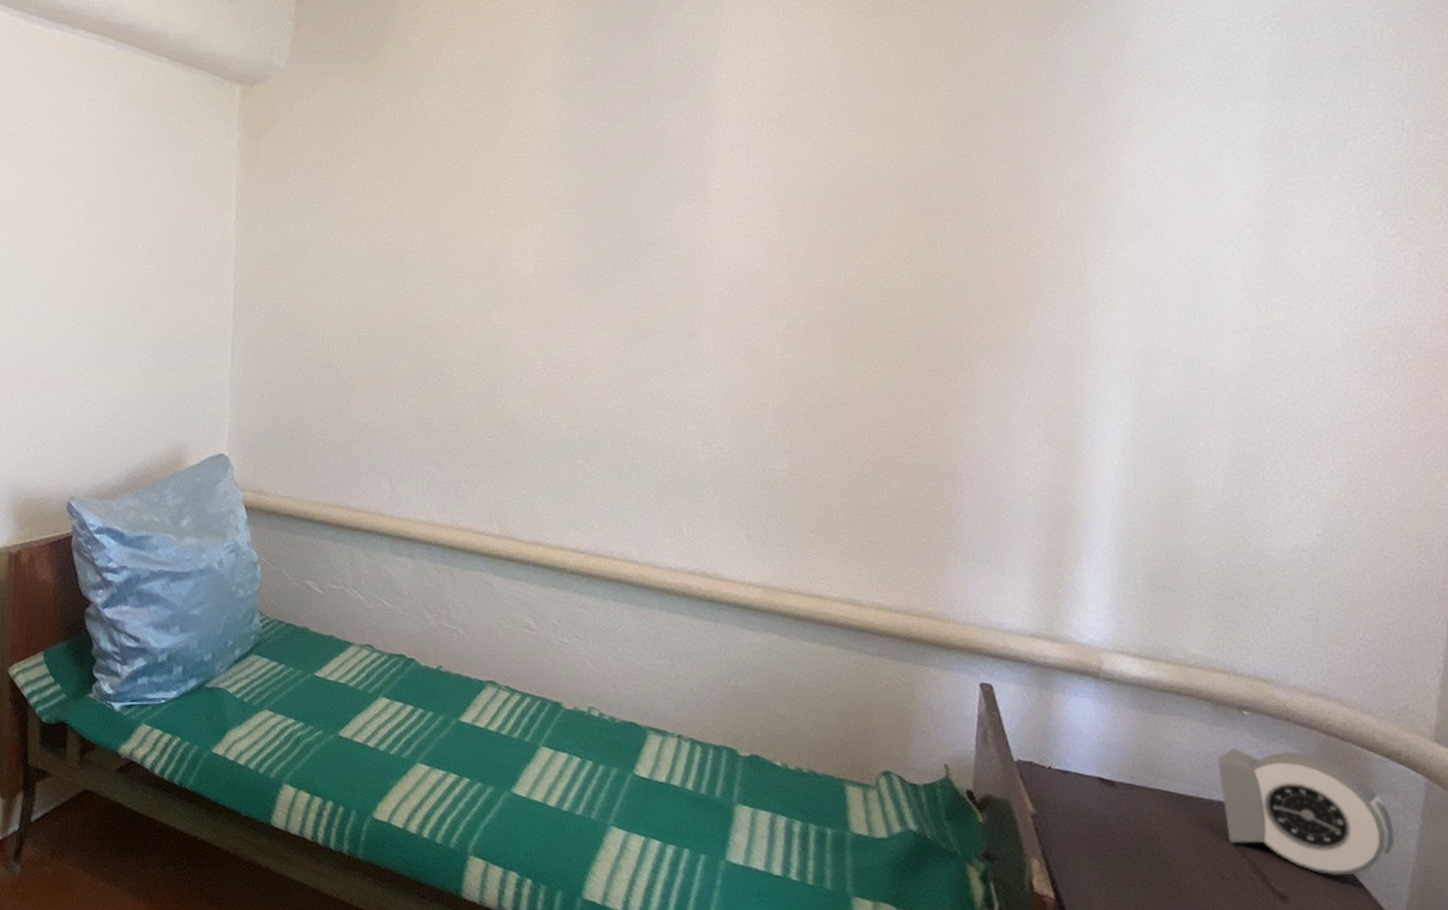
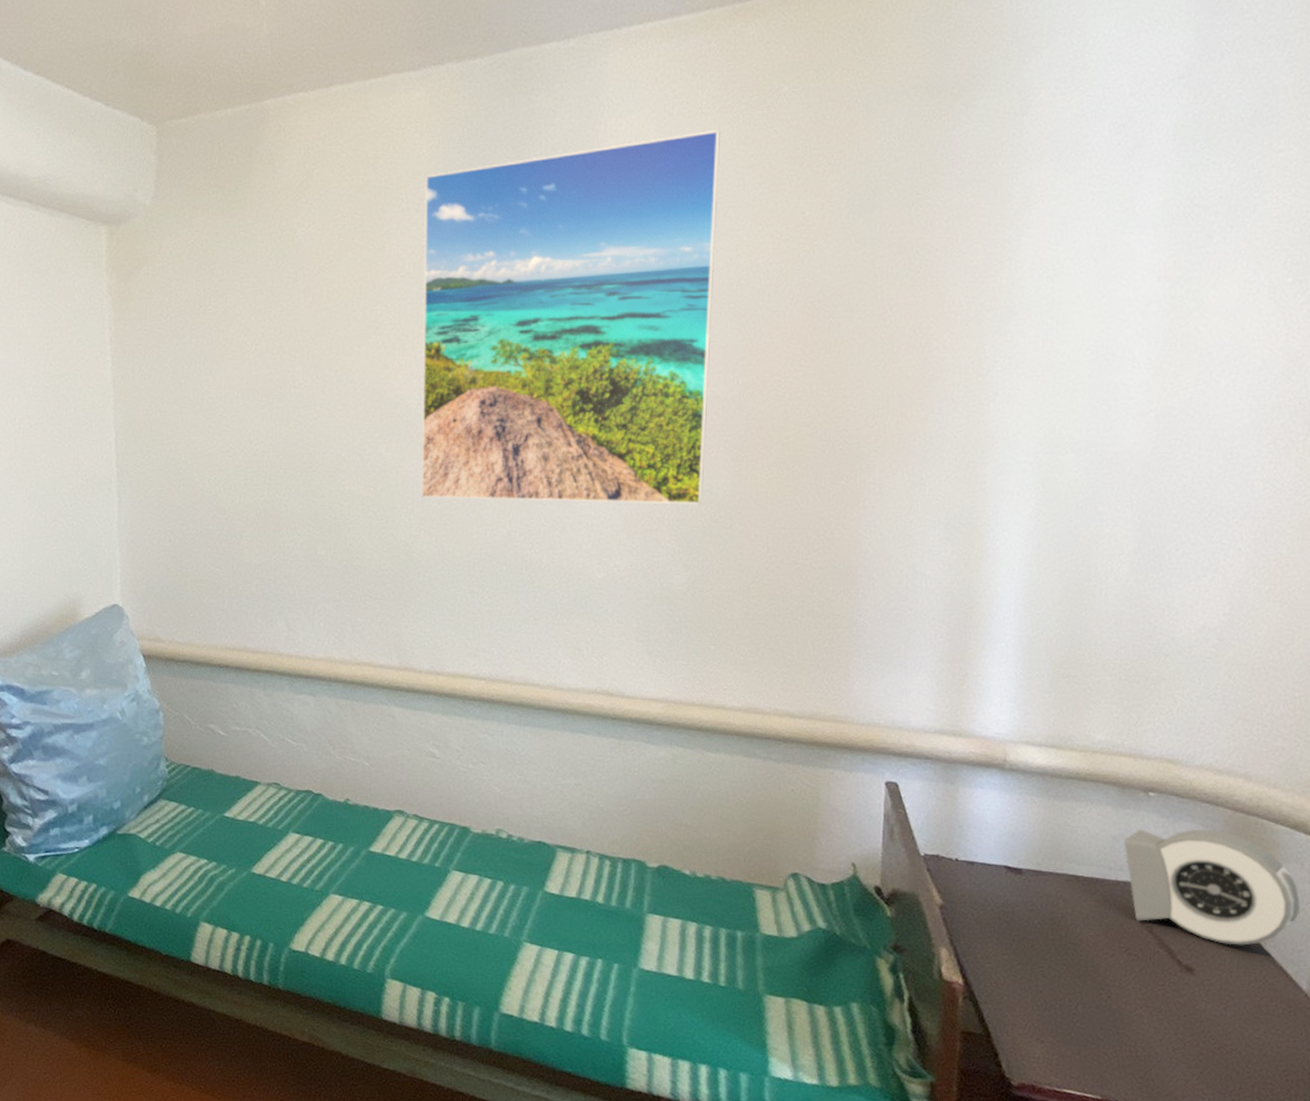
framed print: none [530,34,836,393] -> present [420,130,720,505]

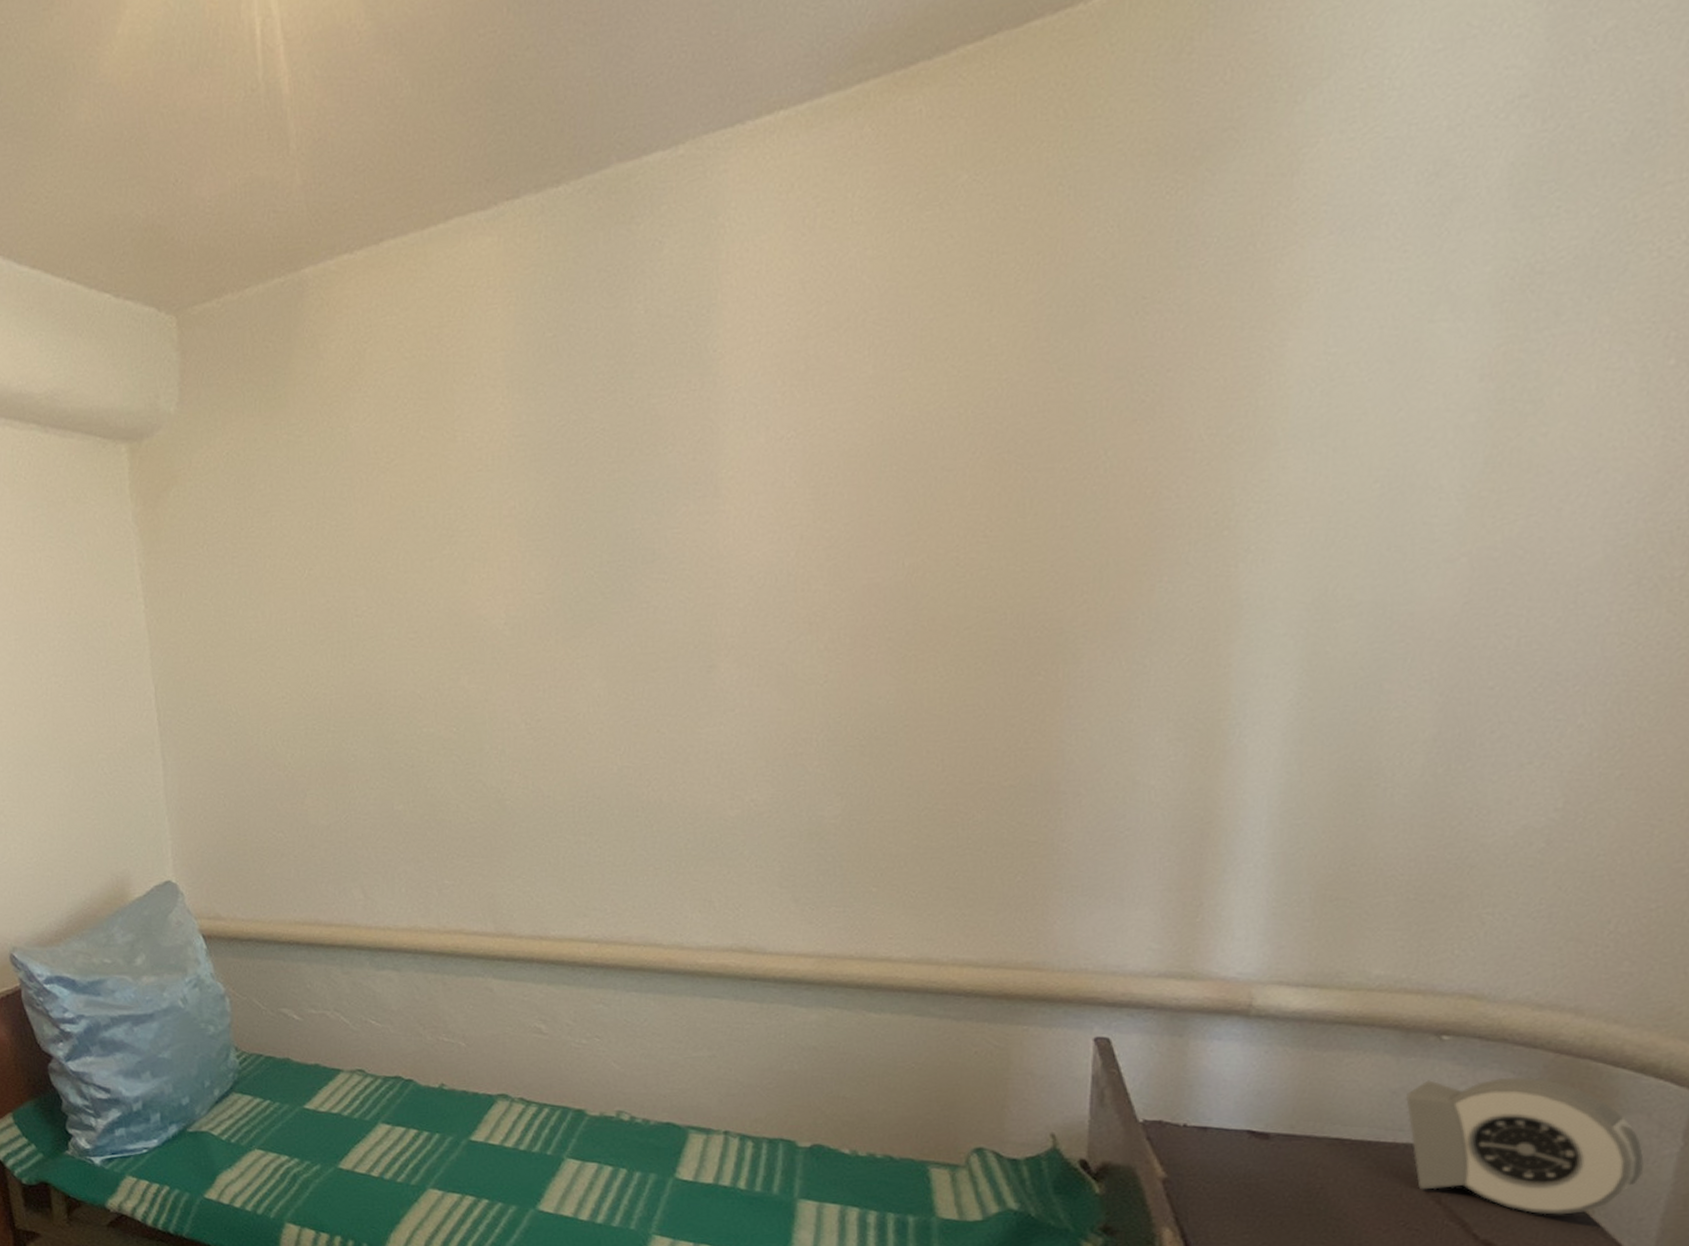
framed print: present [420,130,720,505] -> none [501,242,877,736]

